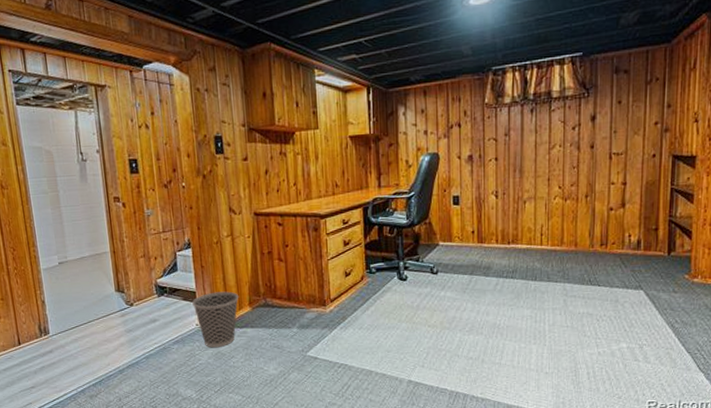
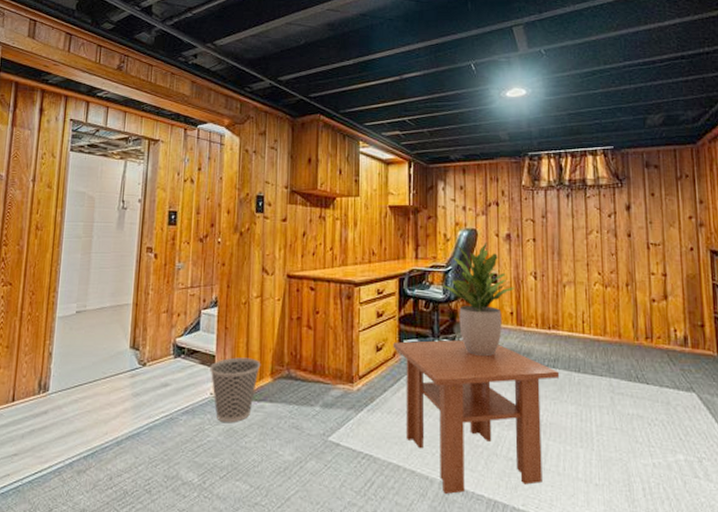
coffee table: none [360,260,517,390] -> present [393,339,560,494]
potted plant: none [406,164,477,274] -> present [443,241,516,357]

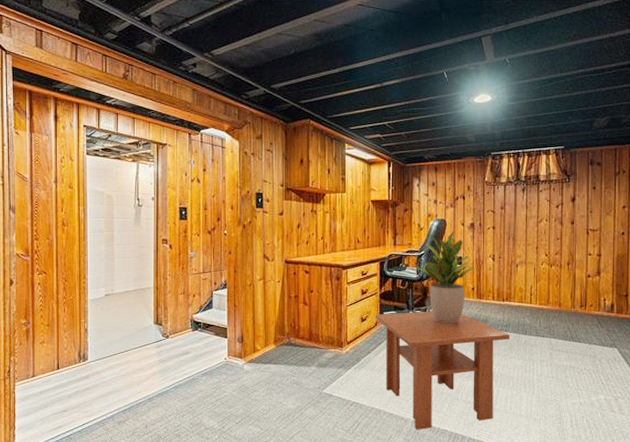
wastebasket: present [210,357,261,423] -> none [223,329,266,382]

